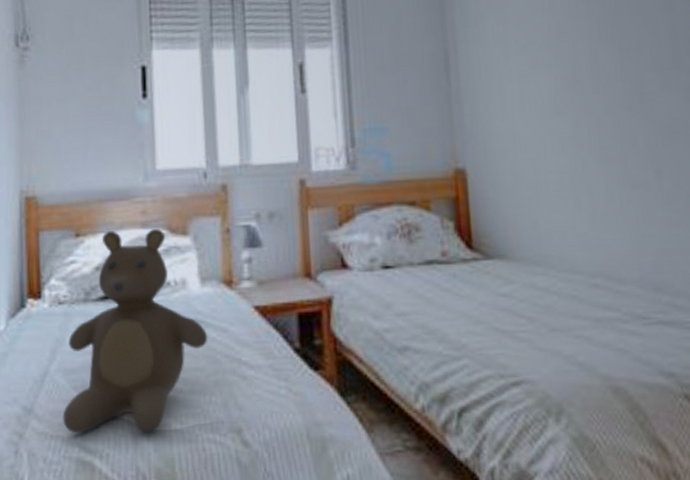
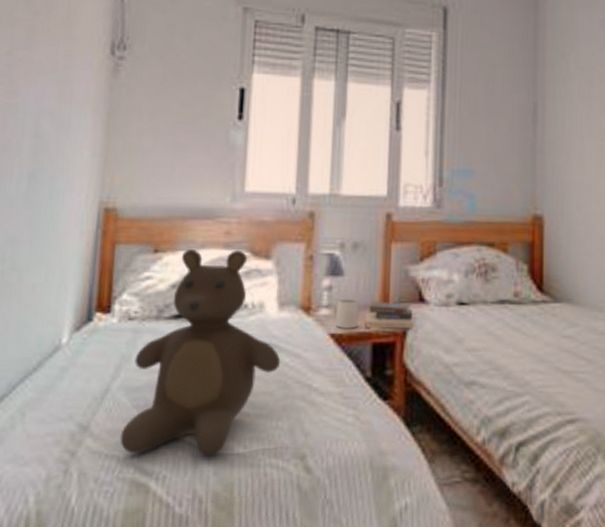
mug: none [258,269,282,300] -> present [336,298,360,329]
books: none [287,270,339,299] -> present [364,302,414,330]

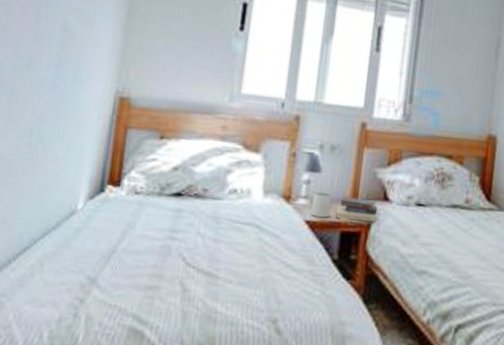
teddy bear: present [120,248,281,455] -> none [122,138,262,313]

